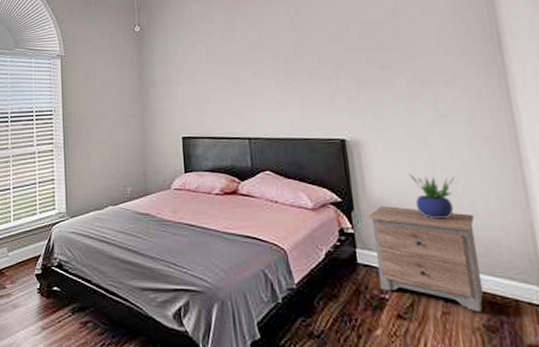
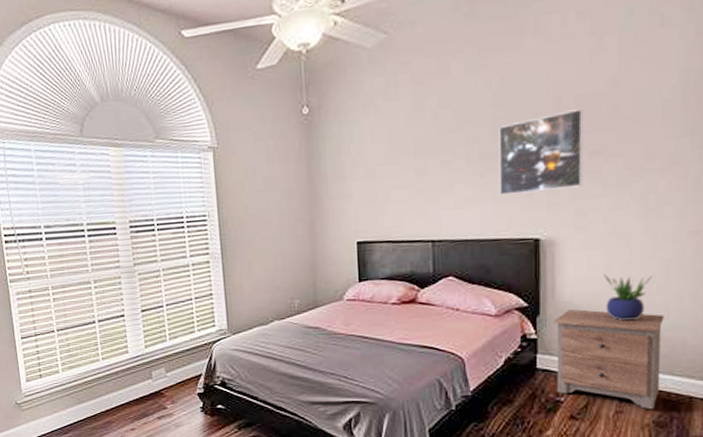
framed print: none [299,32,378,101] -> present [499,109,584,195]

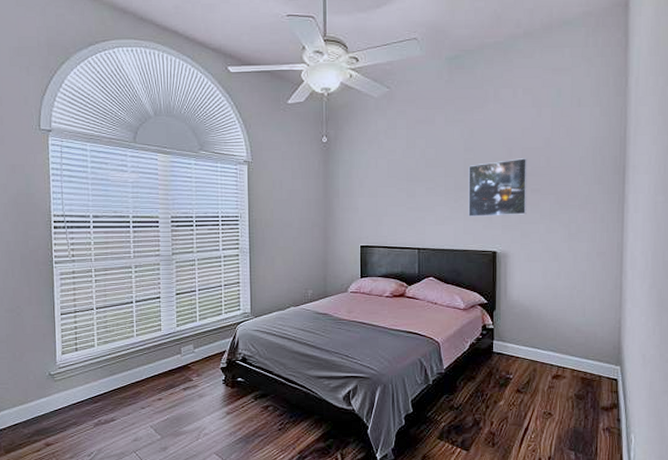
nightstand: present [553,309,664,410] -> none [505,307,582,386]
potted plant: present [602,274,651,321] -> none [540,281,573,317]

